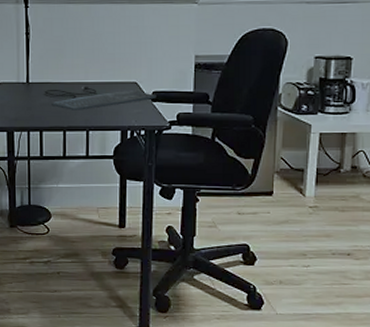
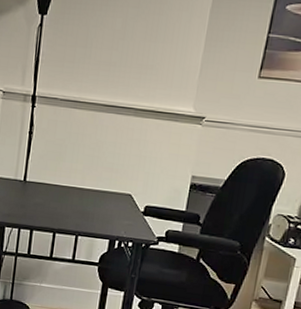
keyboard: present [44,86,156,110] -> none [39,190,149,215]

